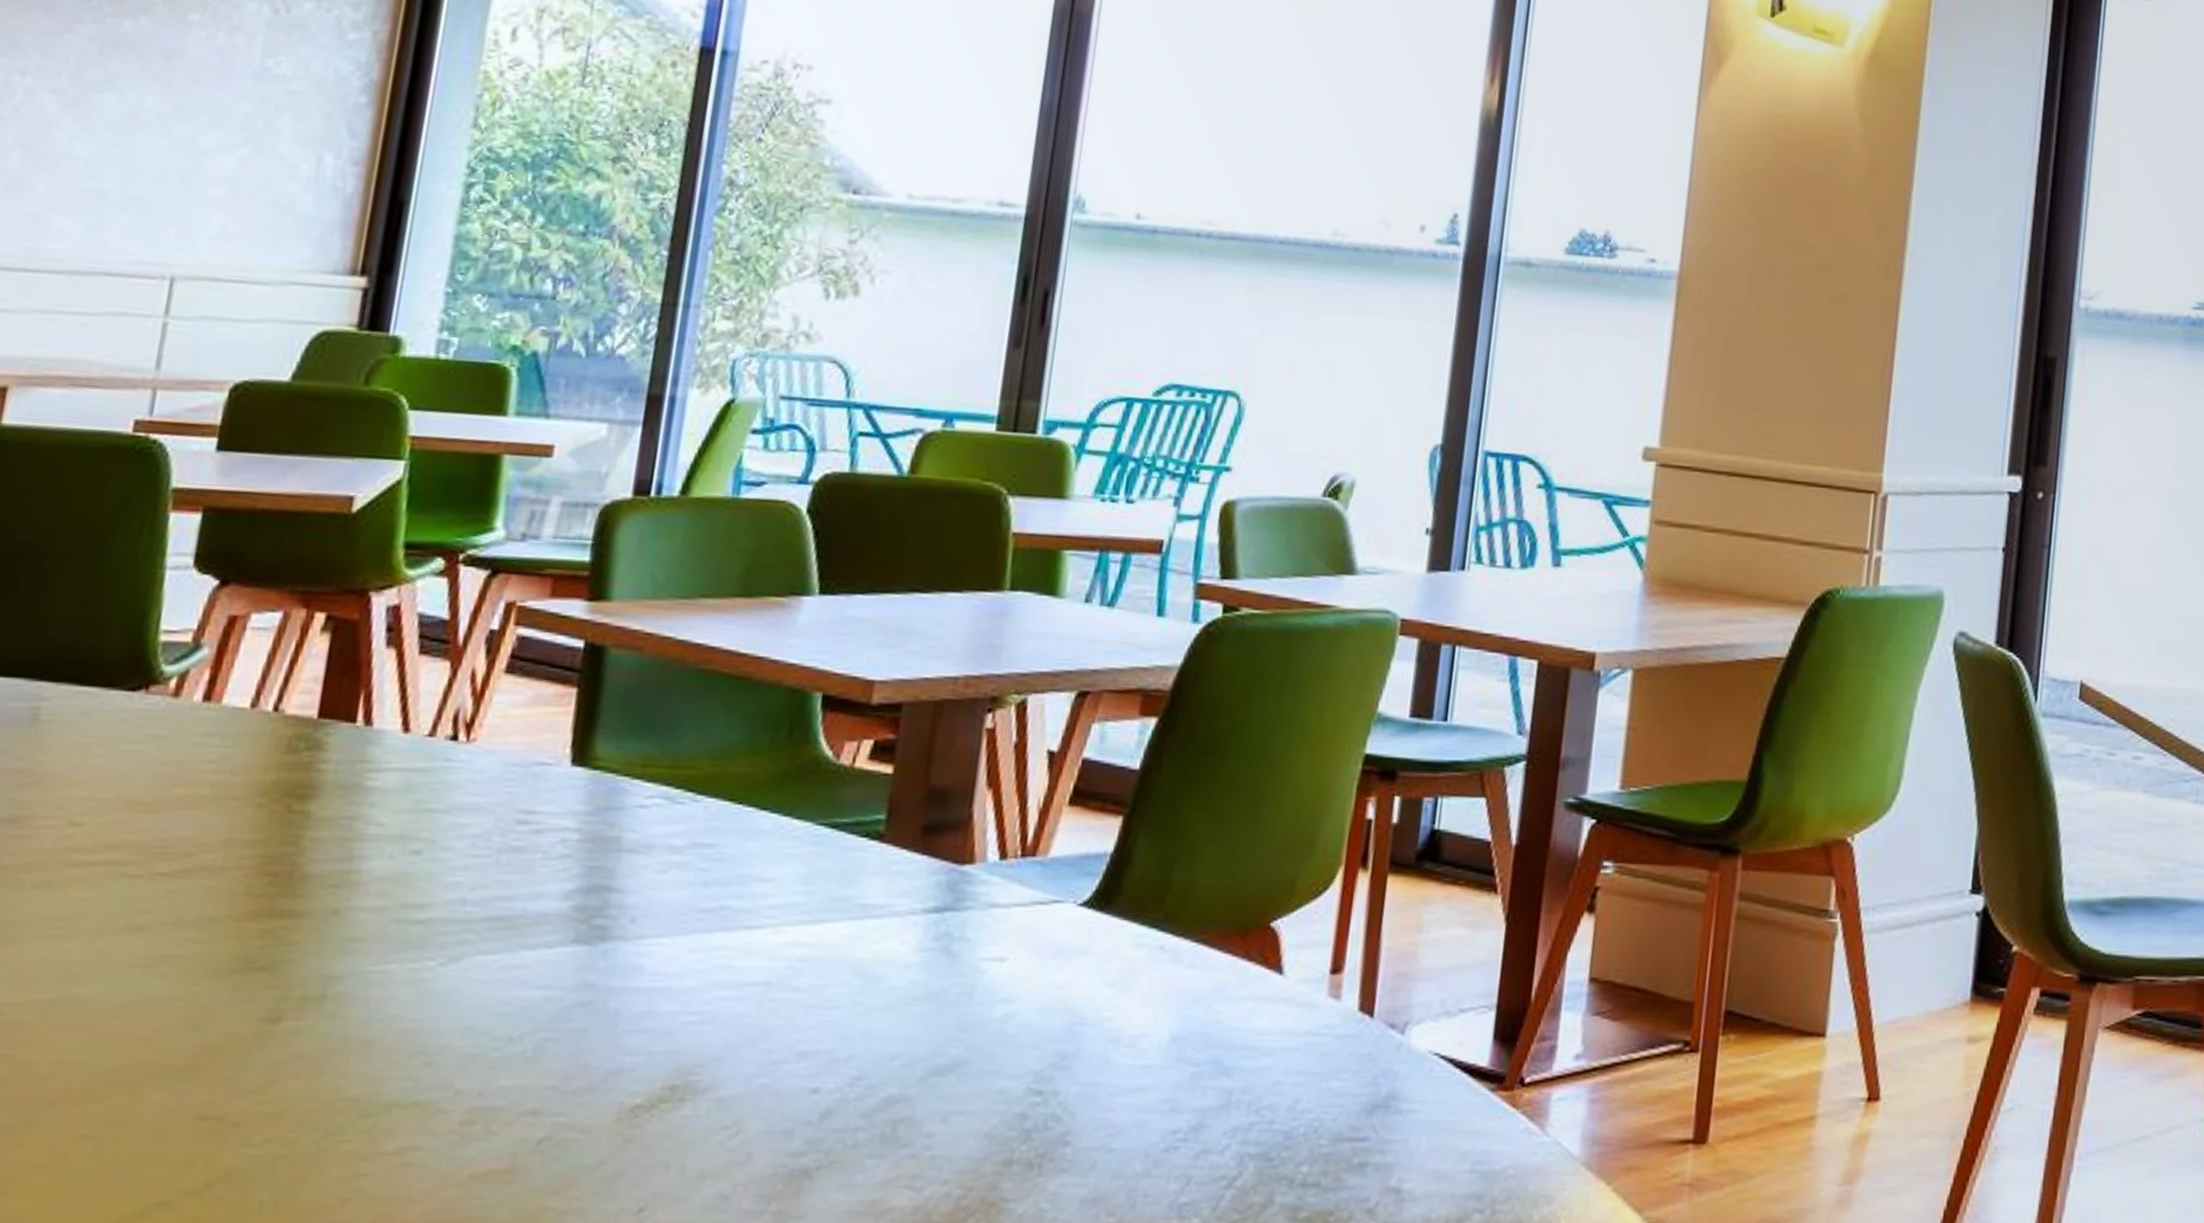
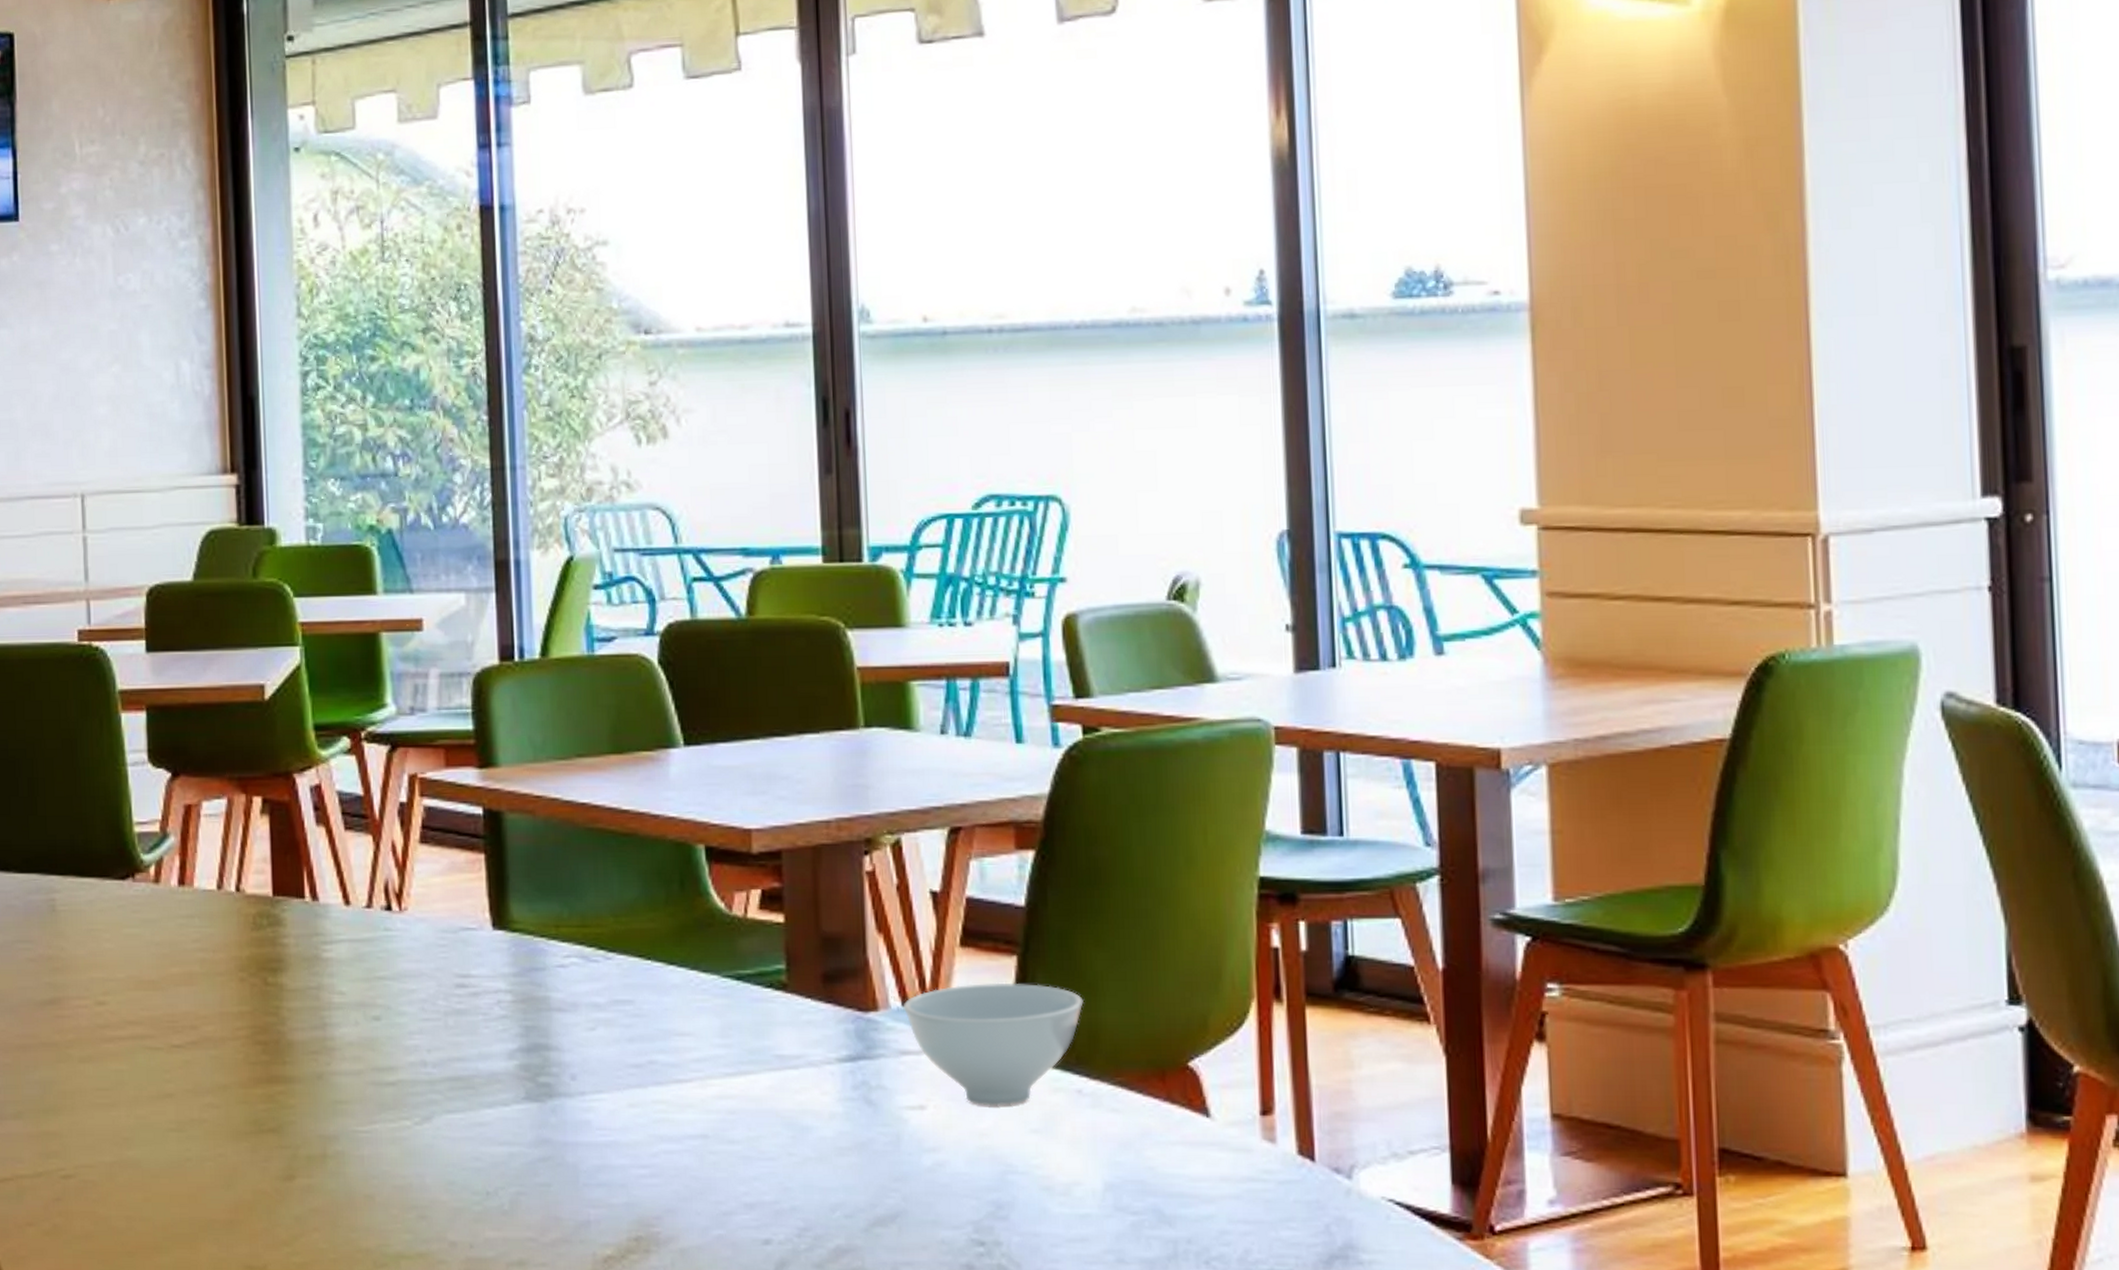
bowl: none [1000,841,1181,959] -> present [903,982,1084,1105]

